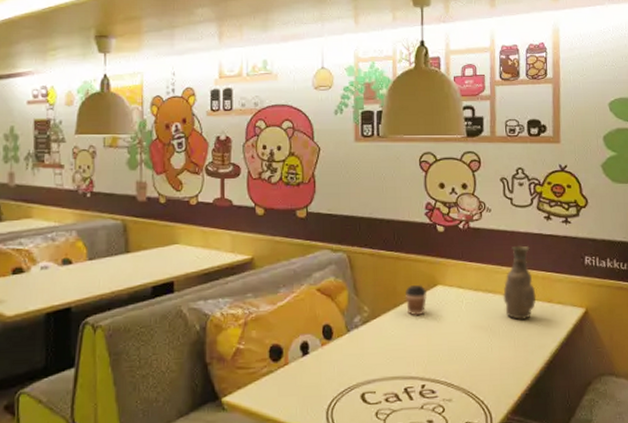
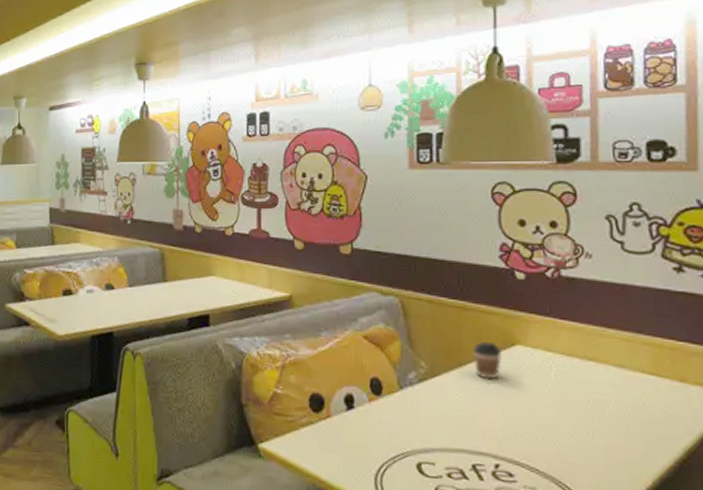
vase: present [502,245,536,320] -> none [608,303,661,400]

